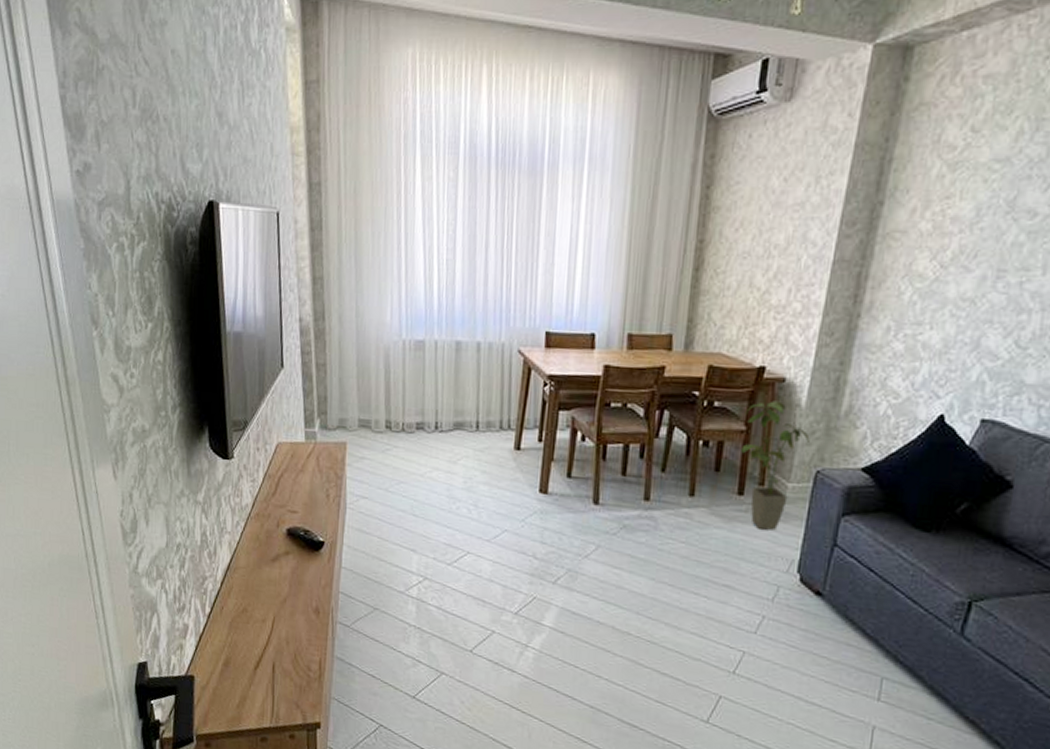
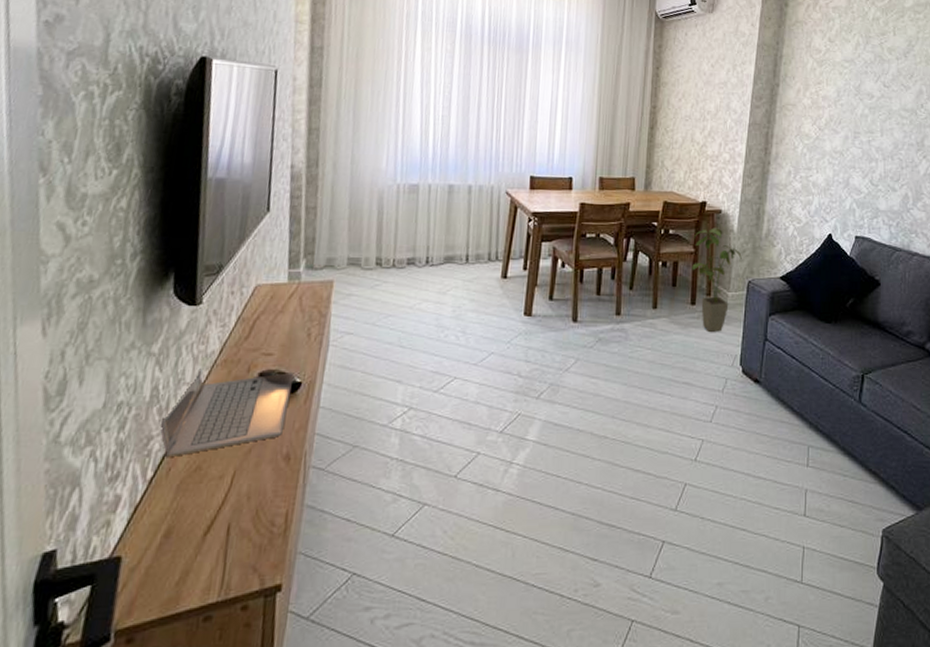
laptop: none [210,519,318,598] -> present [159,368,295,458]

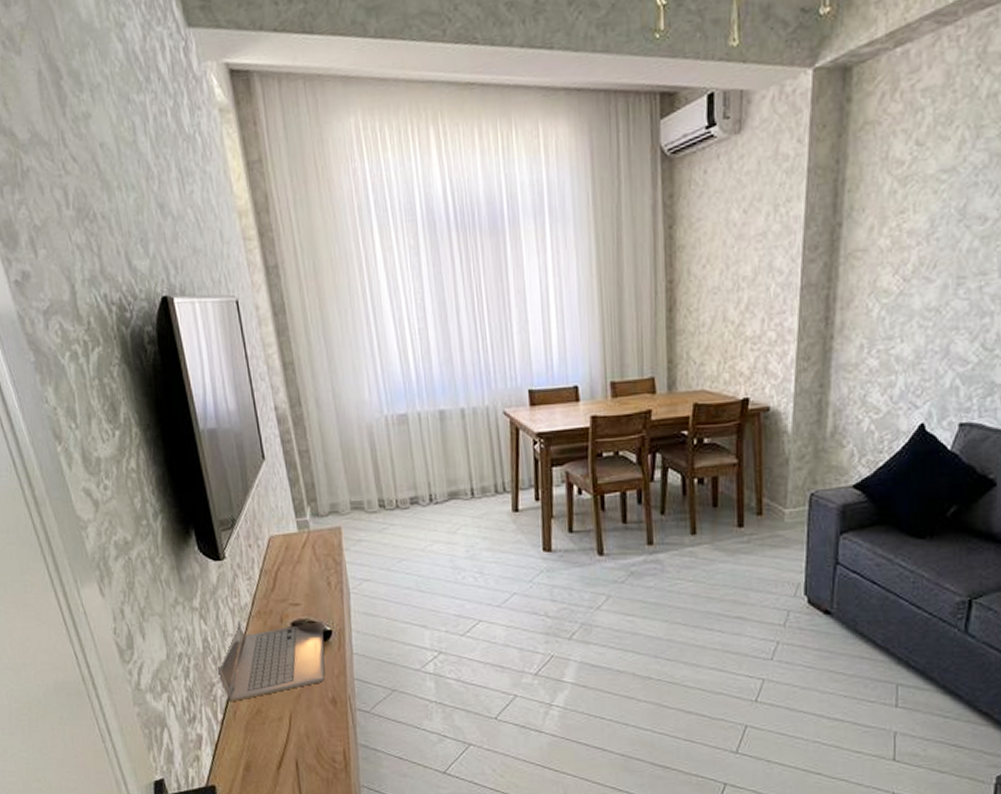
house plant: present [692,228,742,332] -> none [734,430,800,558]

